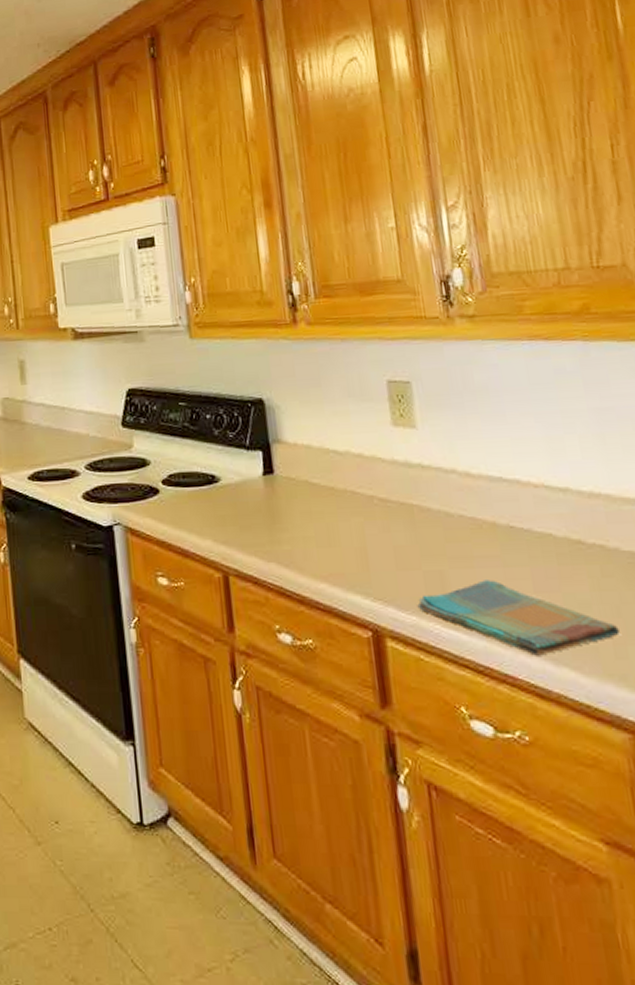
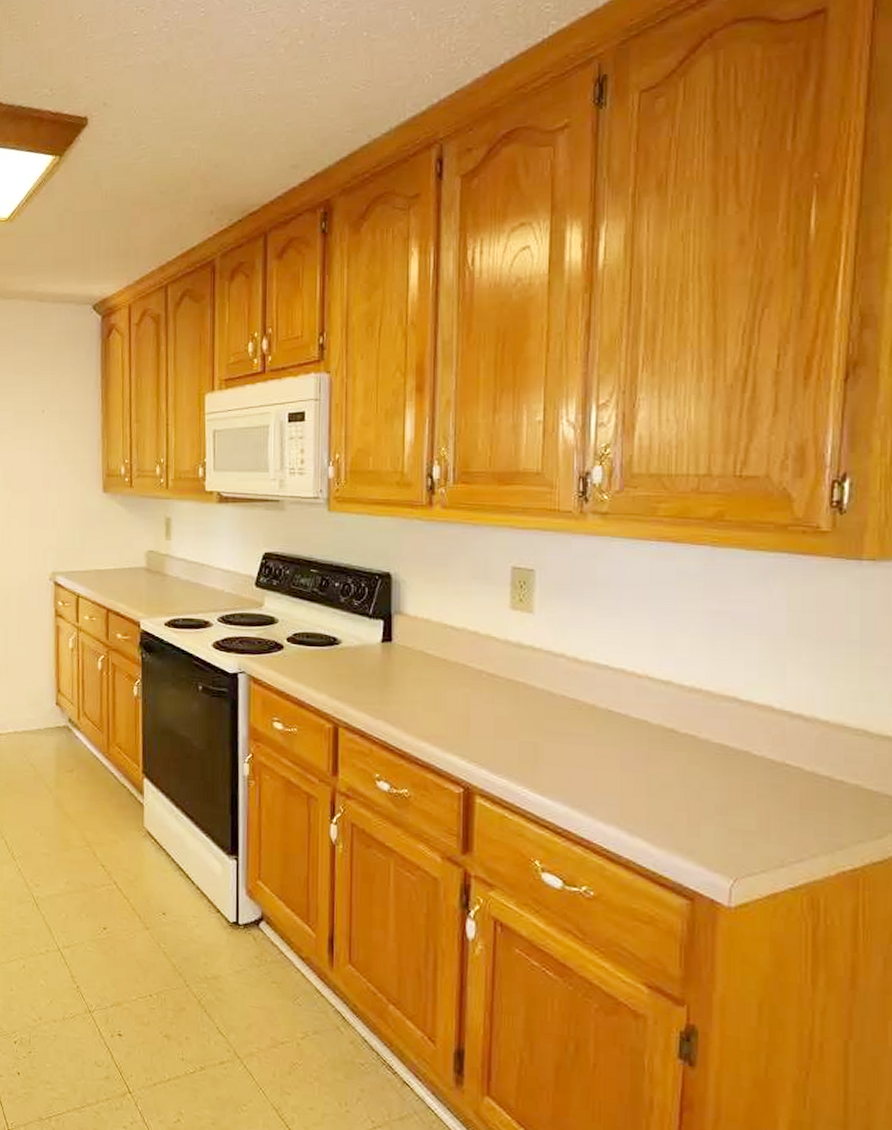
dish towel: present [417,580,620,656] -> none [509,755,696,826]

